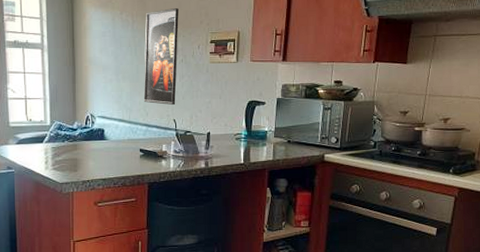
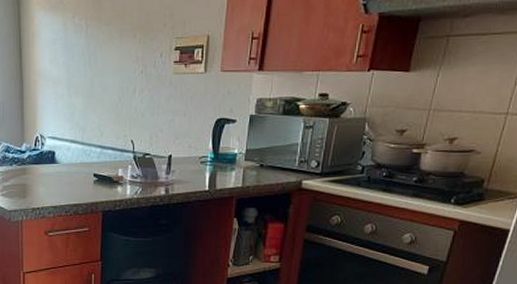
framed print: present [143,8,179,106] -> none [98,9,139,124]

